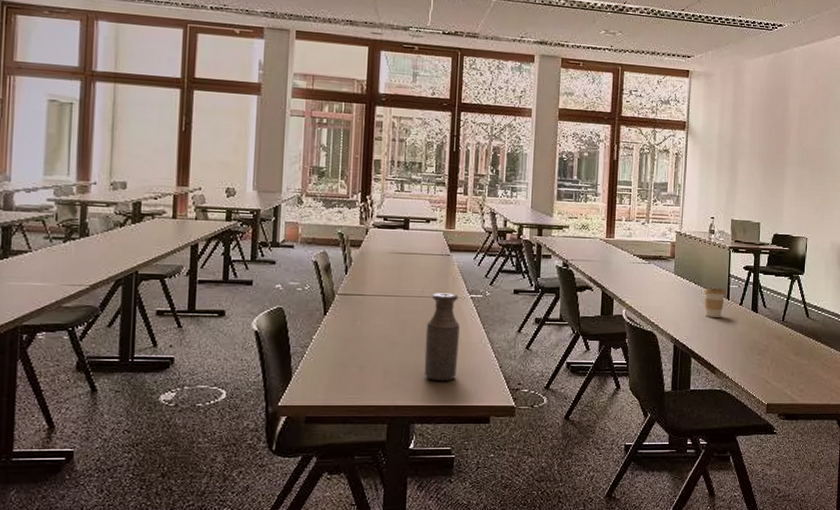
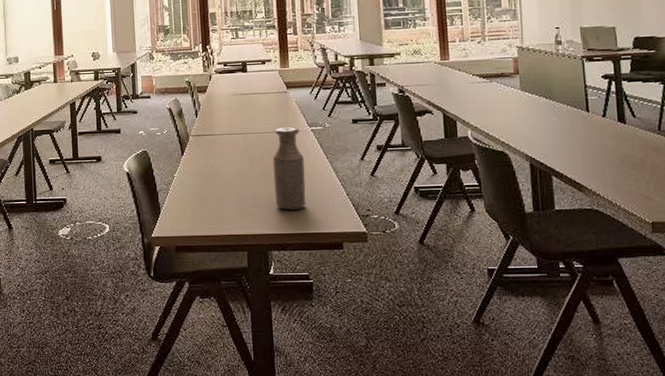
coffee cup: present [704,289,725,317] -> none [558,101,583,132]

